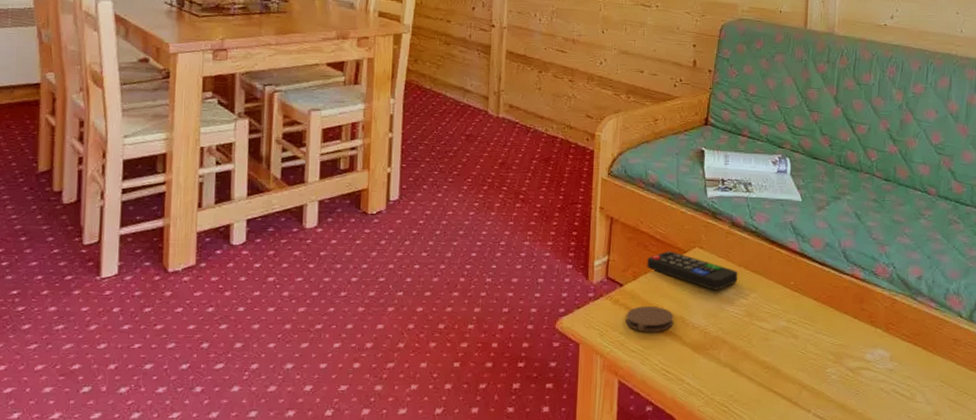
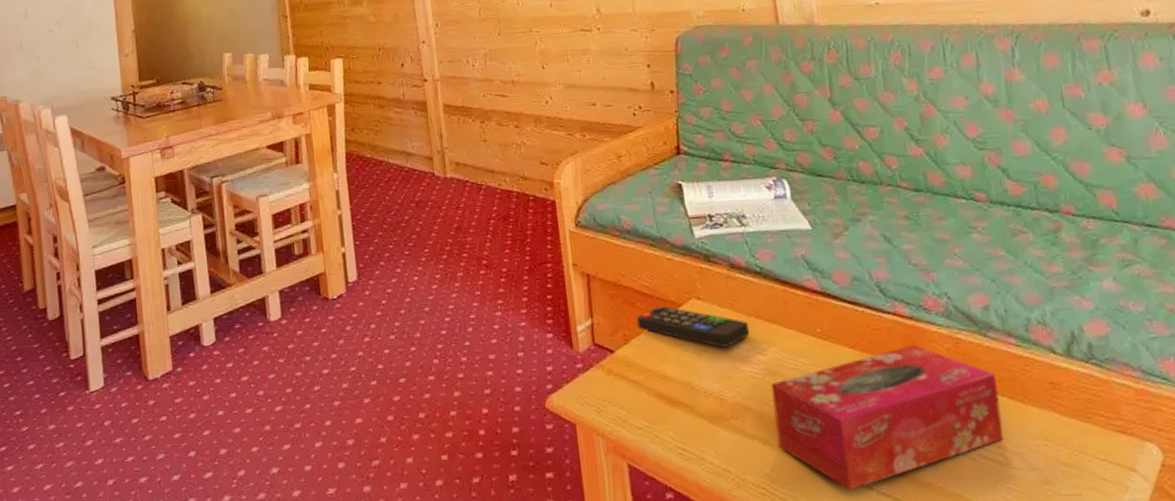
coaster: present [626,305,674,333] -> none [623,372,681,405]
tissue box: none [744,301,916,412] -> present [770,345,1004,491]

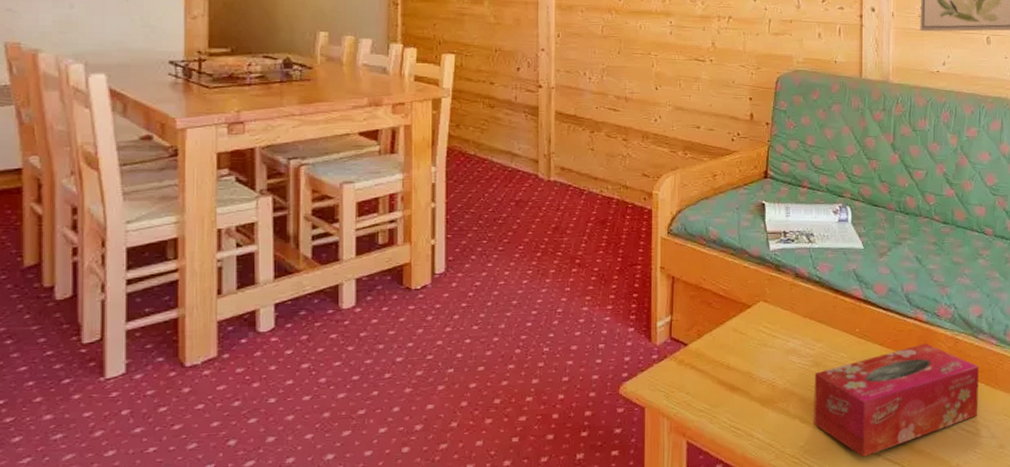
remote control: present [637,306,750,348] -> none [711,306,804,343]

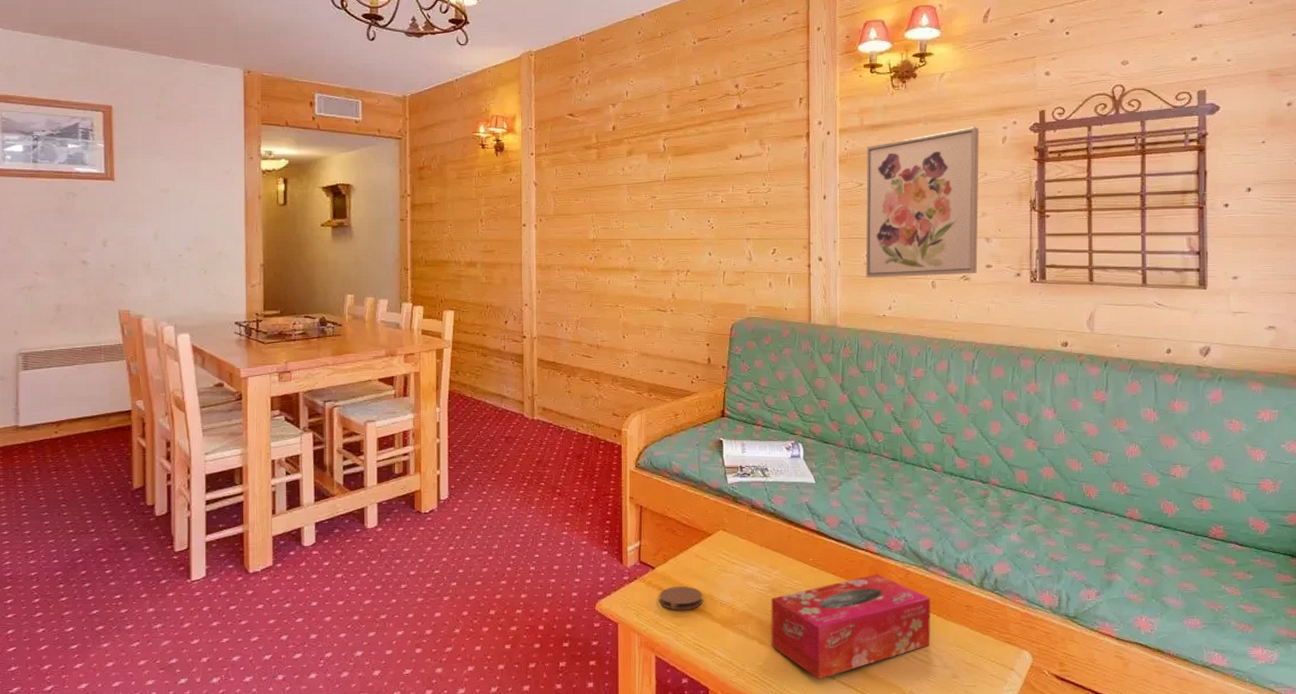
coaster: none [692,363,741,391] -> present [659,586,703,611]

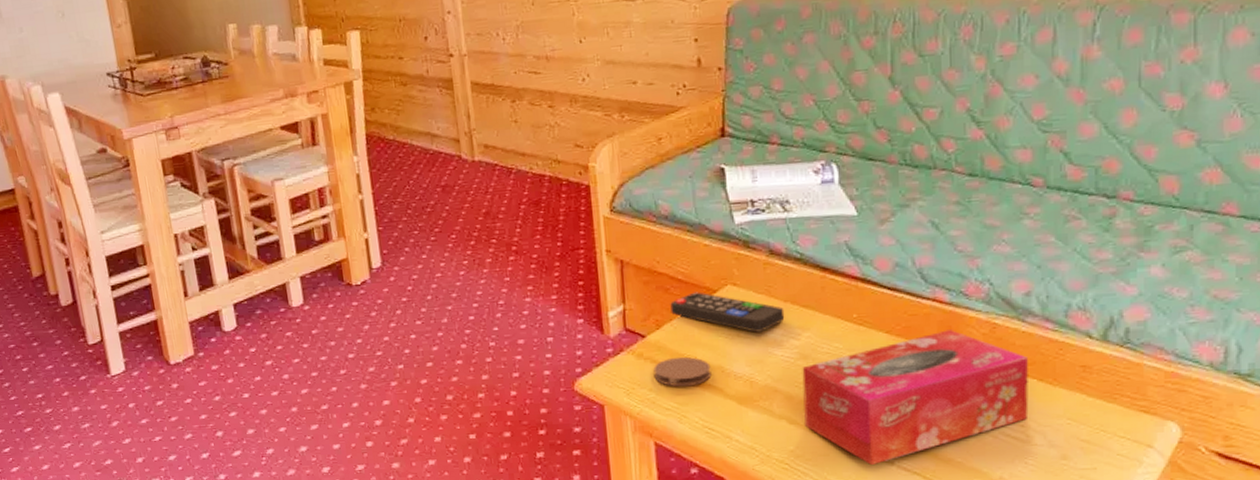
remote control: none [676,534,760,569] -> present [670,292,785,333]

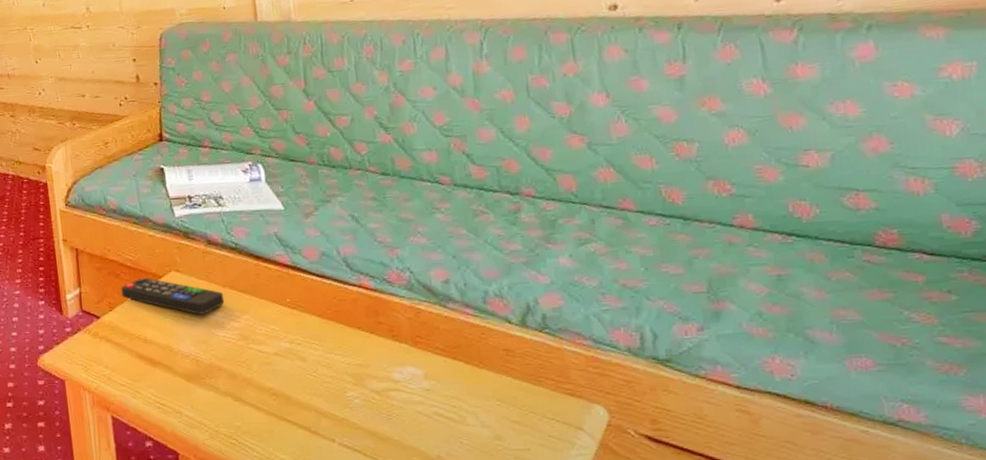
coaster: present [653,356,711,387] -> none [108,336,161,365]
tissue box: present [802,330,1029,466] -> none [243,314,459,443]

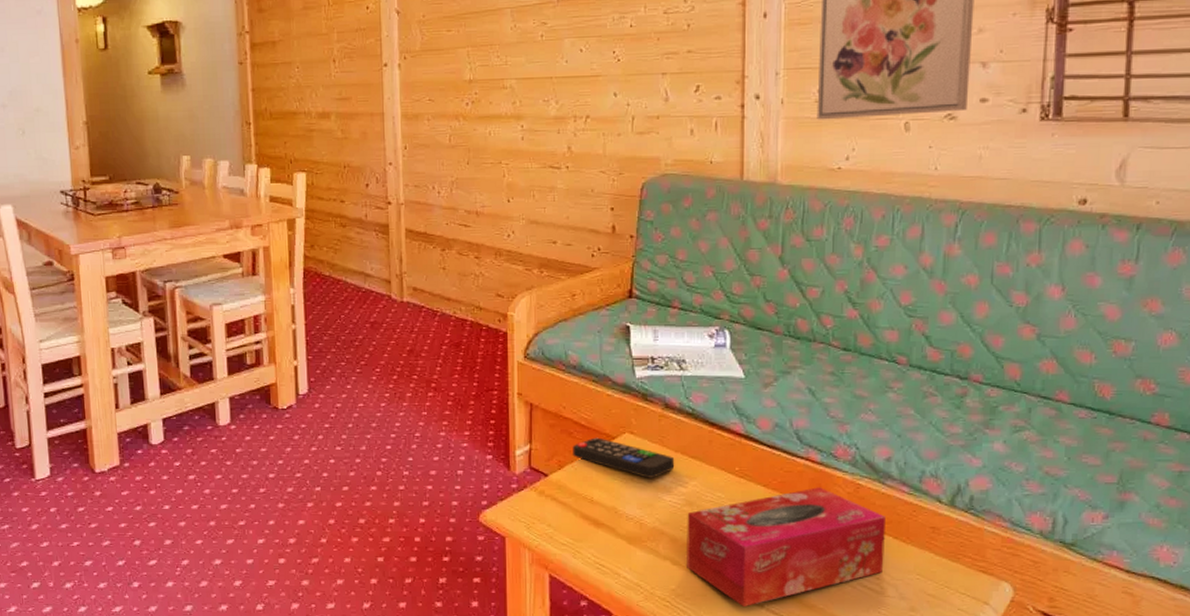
tissue box: none [243,314,459,443] -> present [687,487,885,608]

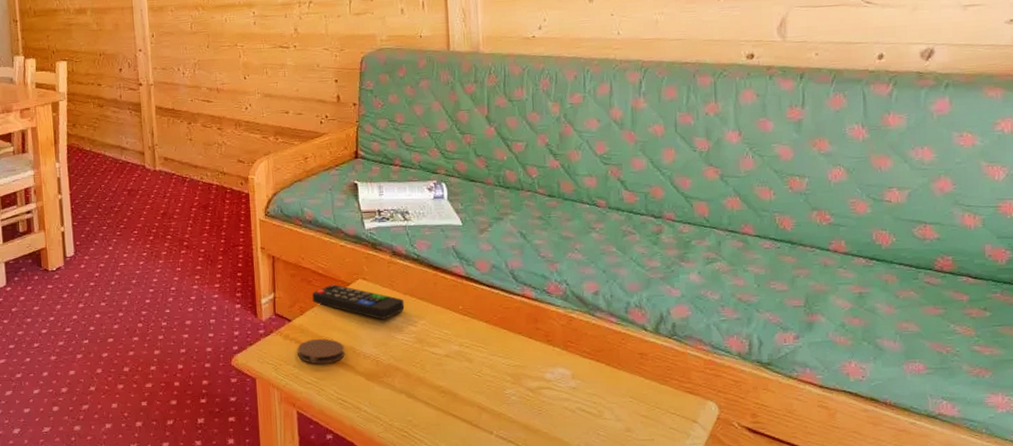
coaster: none [553,496,605,524] -> present [297,338,345,364]
tissue box: present [687,487,885,608] -> none [418,321,599,435]

